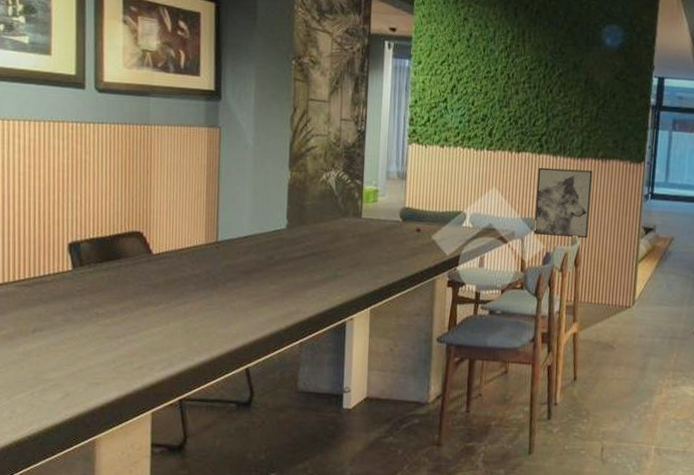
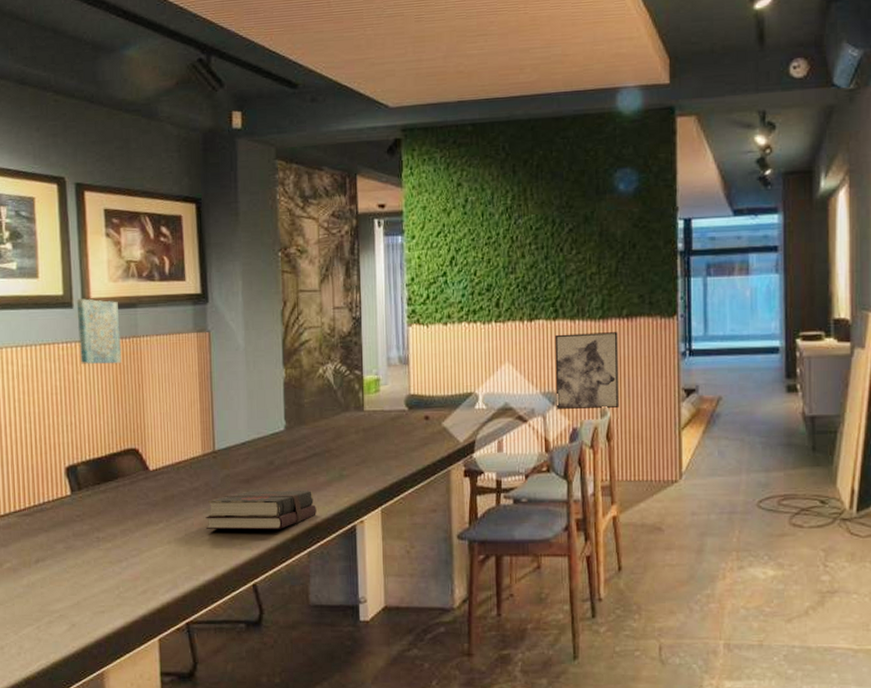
wall art: none [88,81,132,149] -> present [76,299,122,365]
hardback book: none [204,281,311,320] -> present [205,490,317,530]

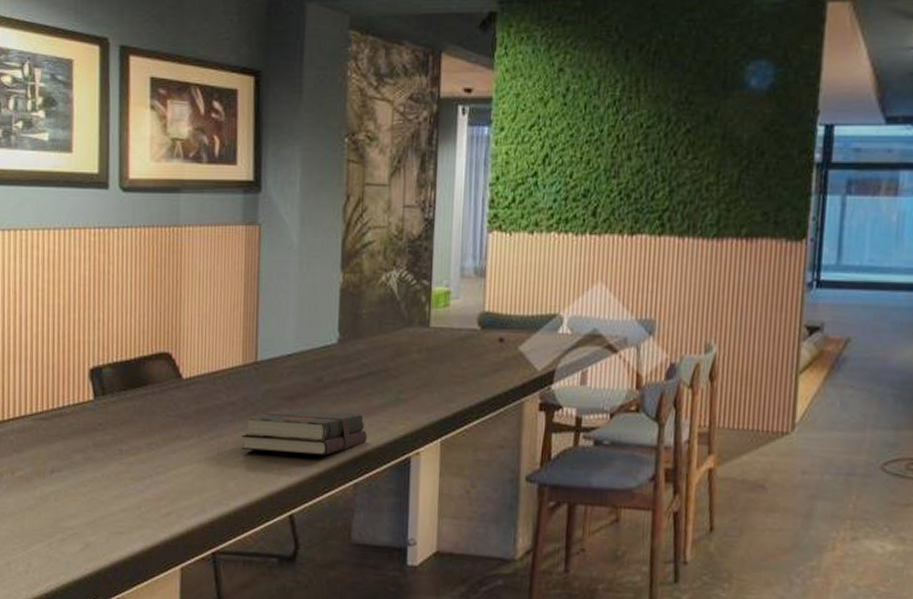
wall art: present [76,299,122,365] -> none [112,179,161,256]
wall art: present [555,332,619,409] -> none [653,253,734,344]

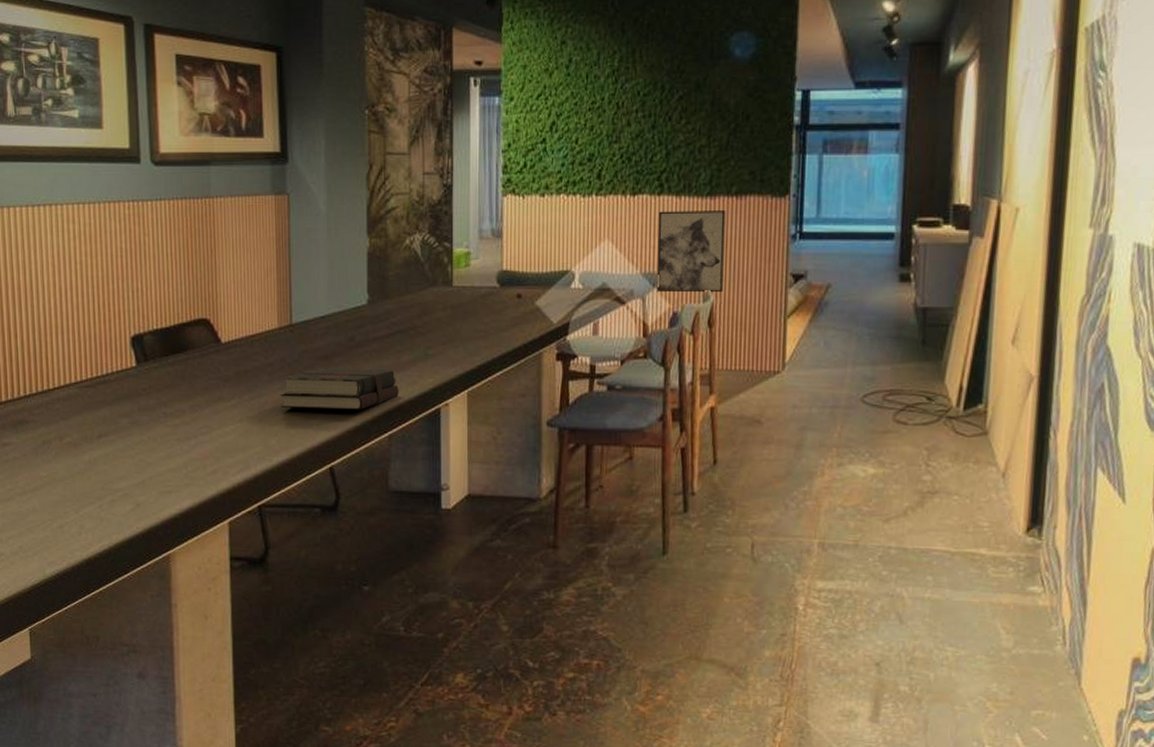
wall art: none [653,253,734,344] -> present [656,210,726,293]

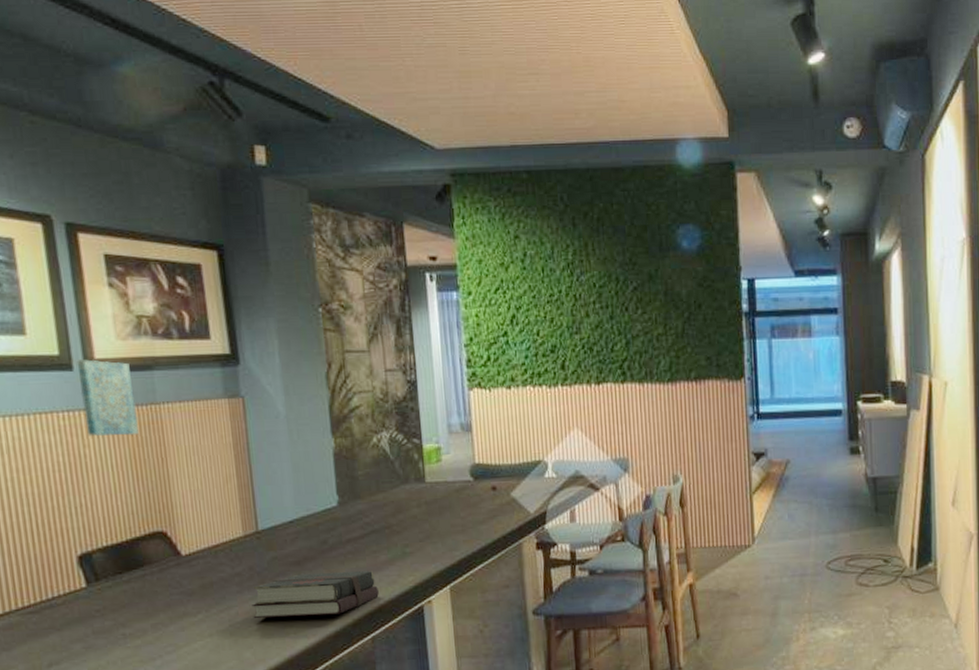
wall art: none [144,153,193,227] -> present [76,359,139,437]
wall art: present [656,210,726,293] -> none [623,395,691,476]

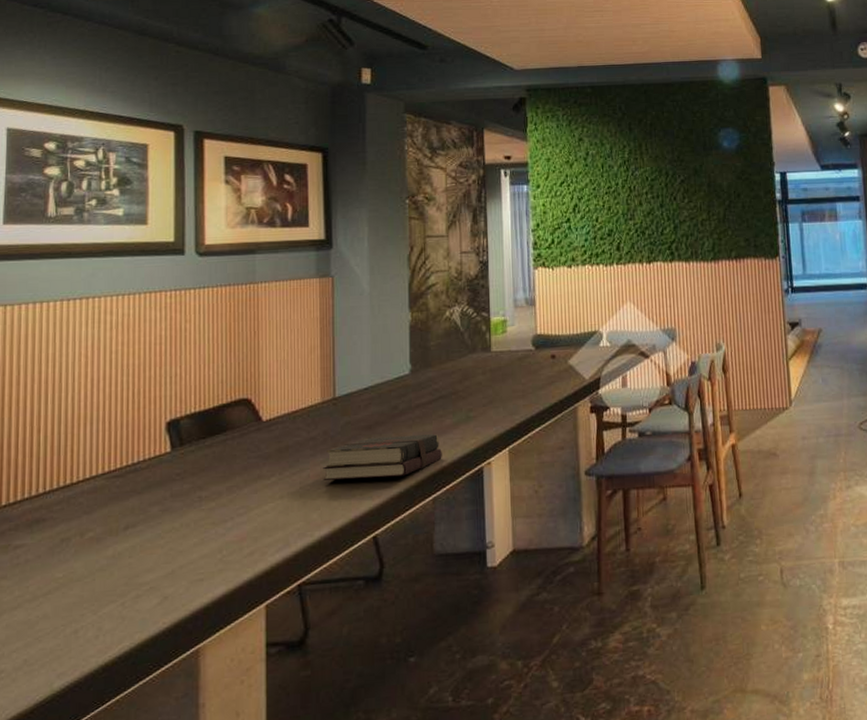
wall art: present [76,359,139,437] -> none [188,245,237,313]

